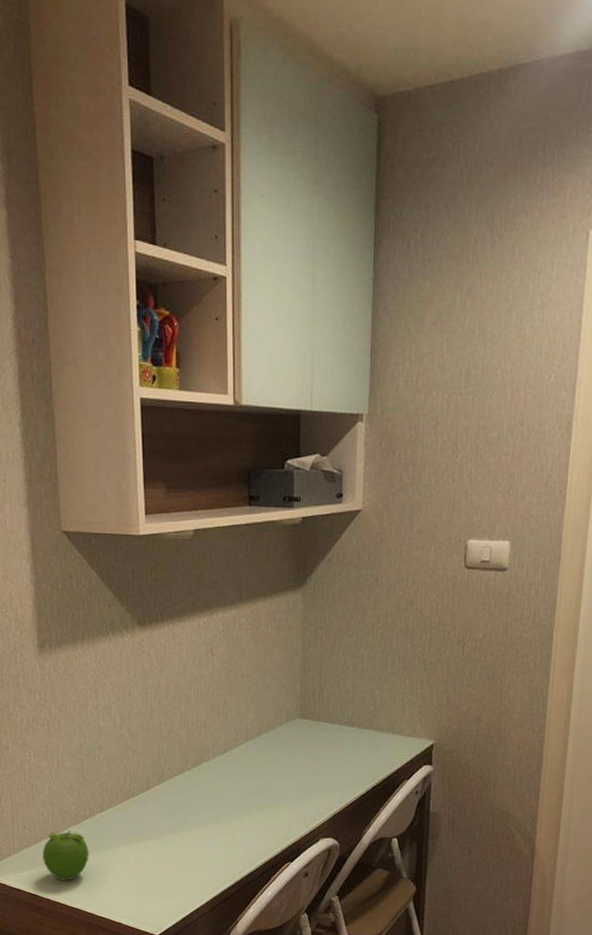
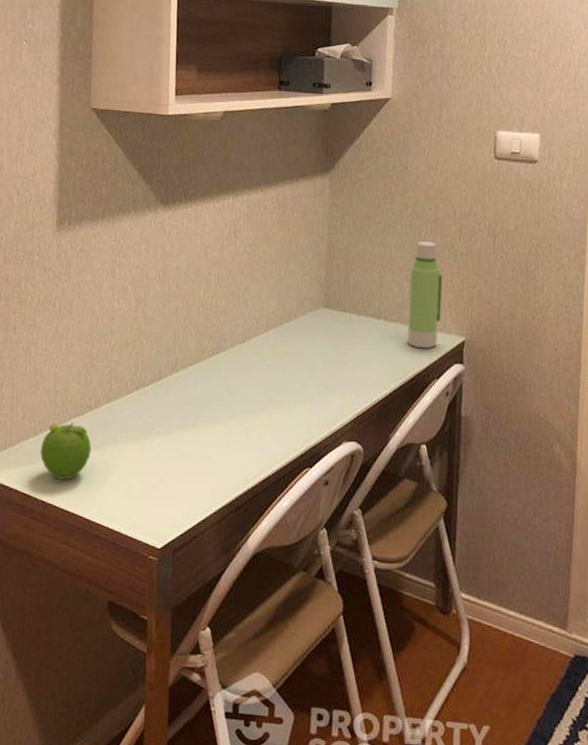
water bottle: none [379,652,413,752] -> present [407,241,443,348]

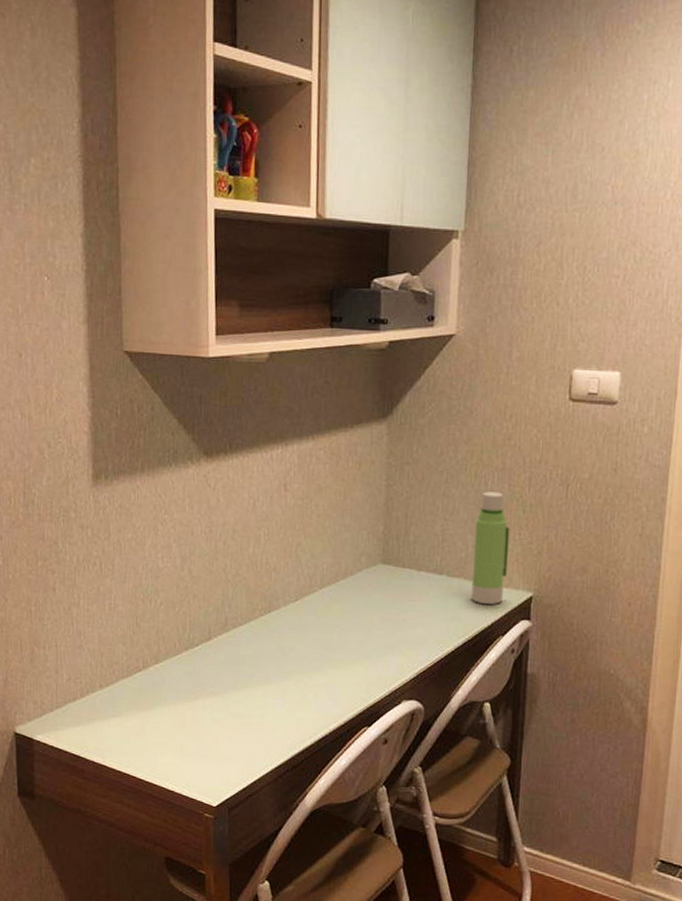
fruit: present [40,421,91,480] -> none [89,683,141,741]

